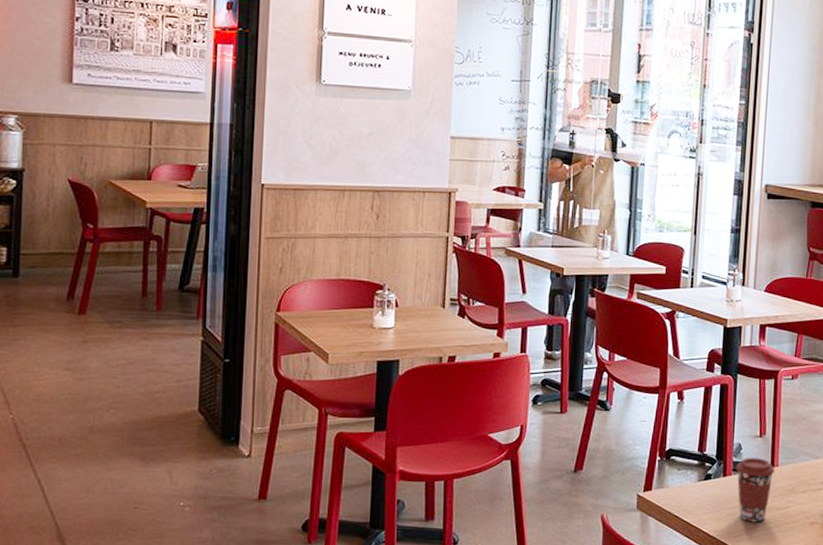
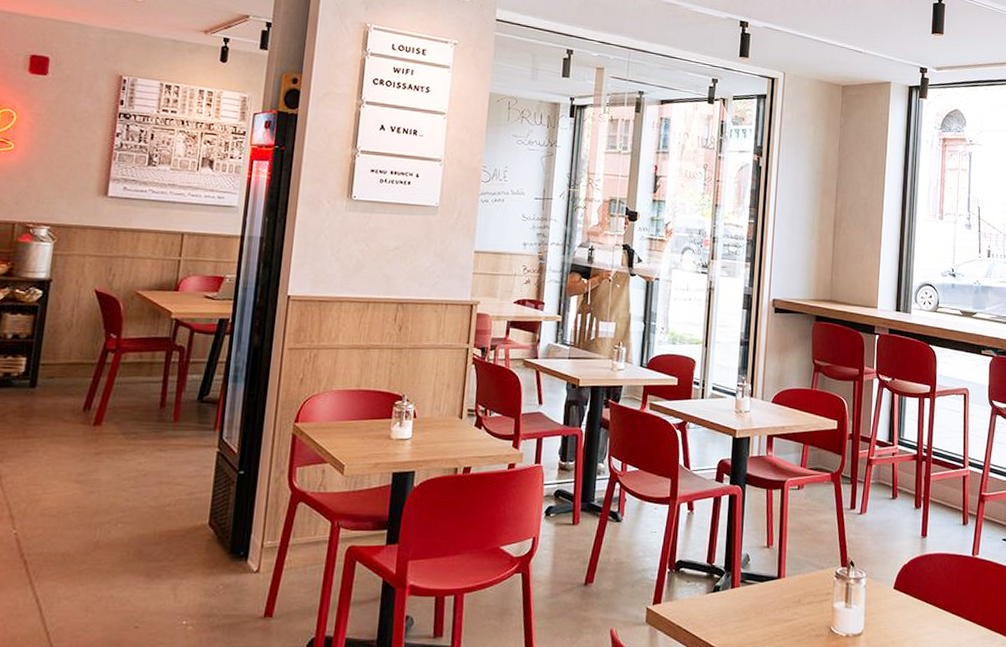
coffee cup: present [736,458,775,522] -> none [743,569,782,635]

